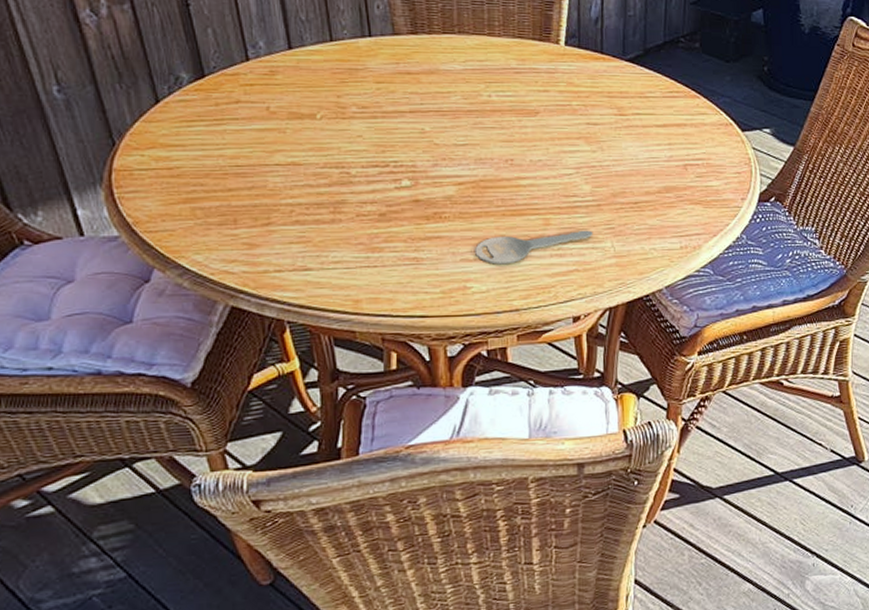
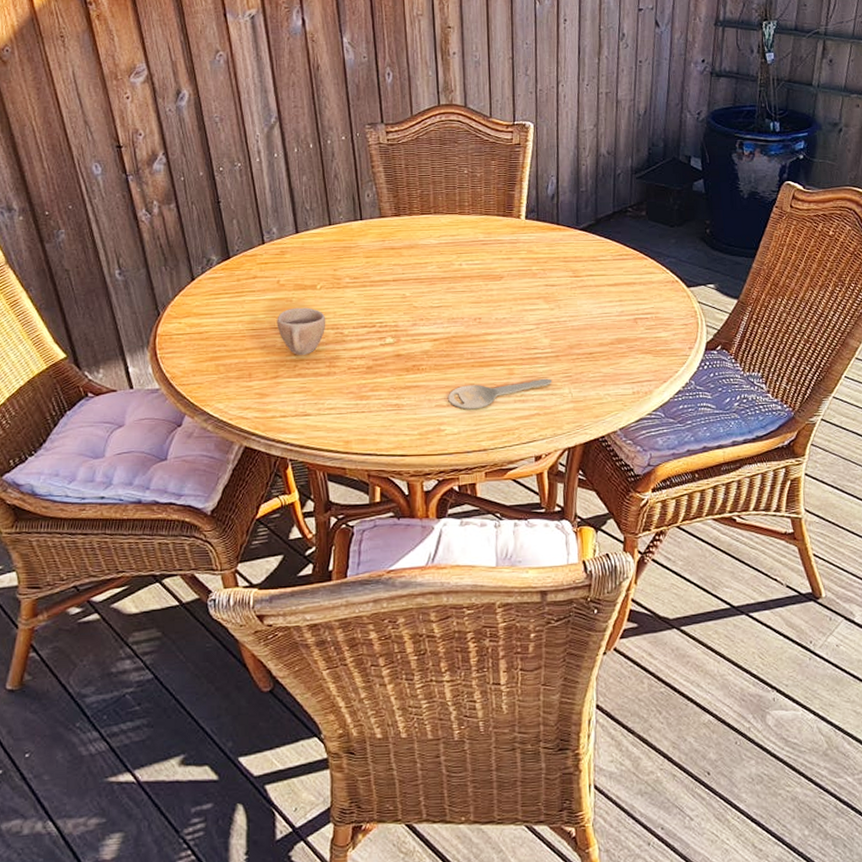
cup: none [267,141,329,200] -> present [277,307,326,356]

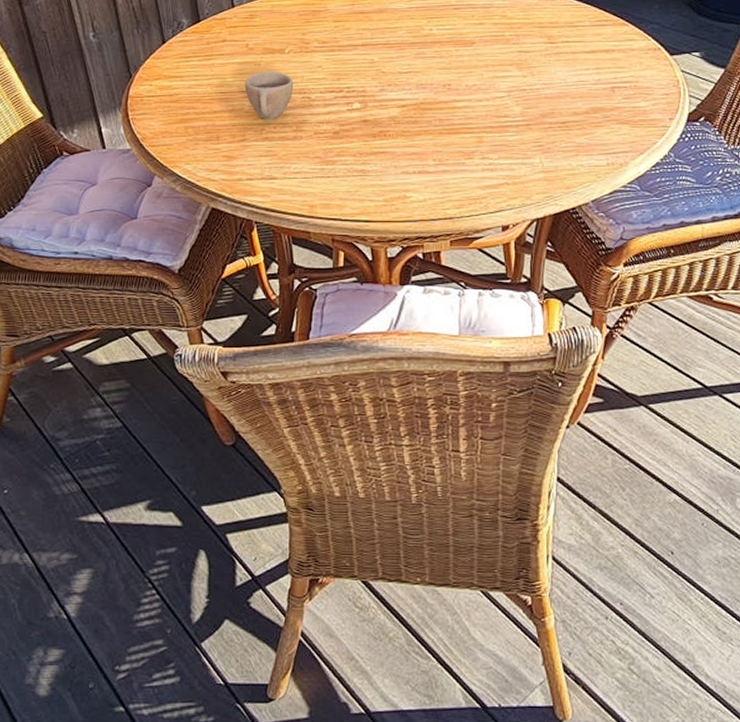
key: present [448,378,553,410] -> none [414,147,523,177]

